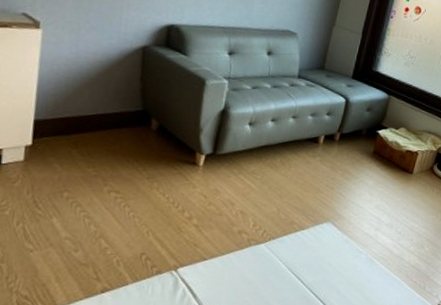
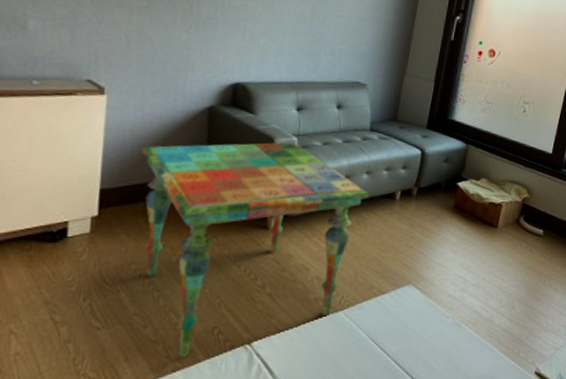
side table: none [76,81,295,280] -> present [141,142,369,357]

